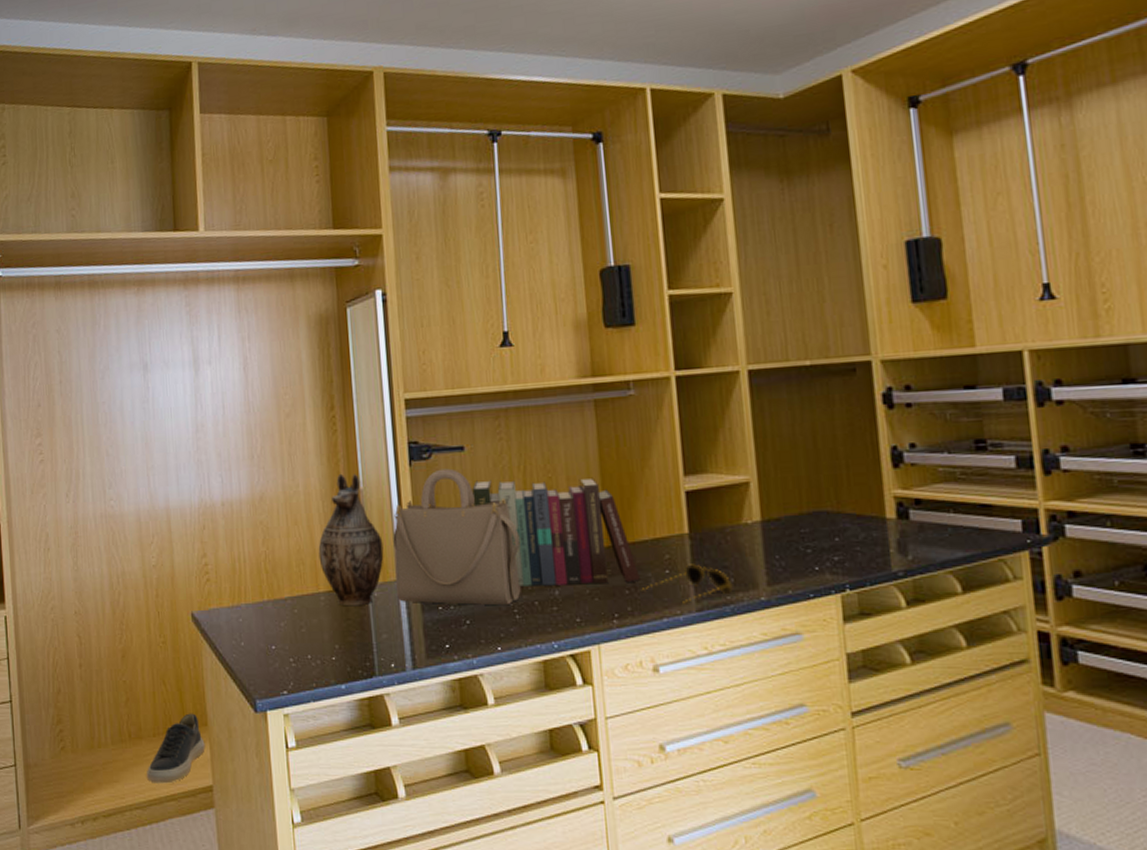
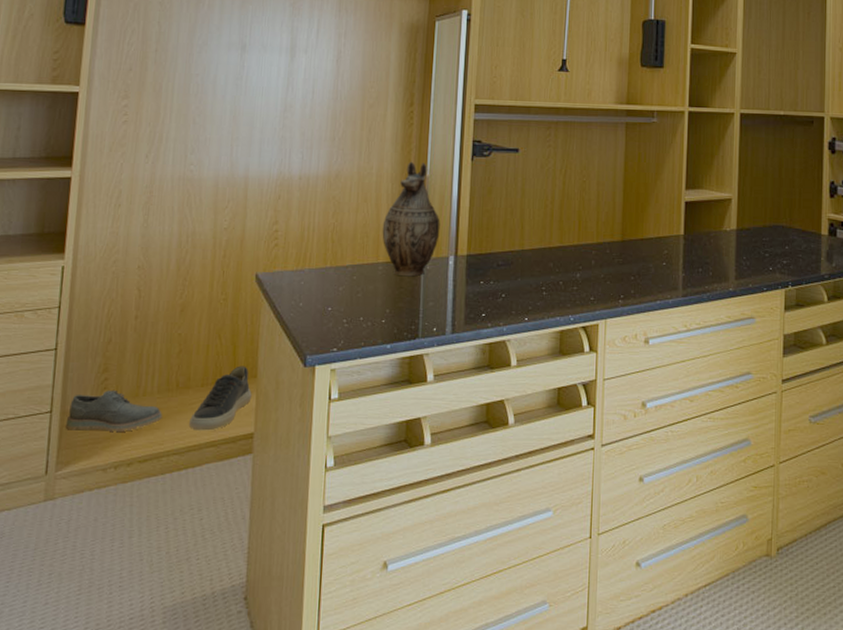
shoe: none [30,742,119,786] -> present [65,390,162,433]
handbag: present [393,468,521,606] -> none [446,165,555,284]
books: present [467,477,640,587] -> none [515,178,643,271]
sunglasses: present [641,564,733,604] -> none [643,259,711,291]

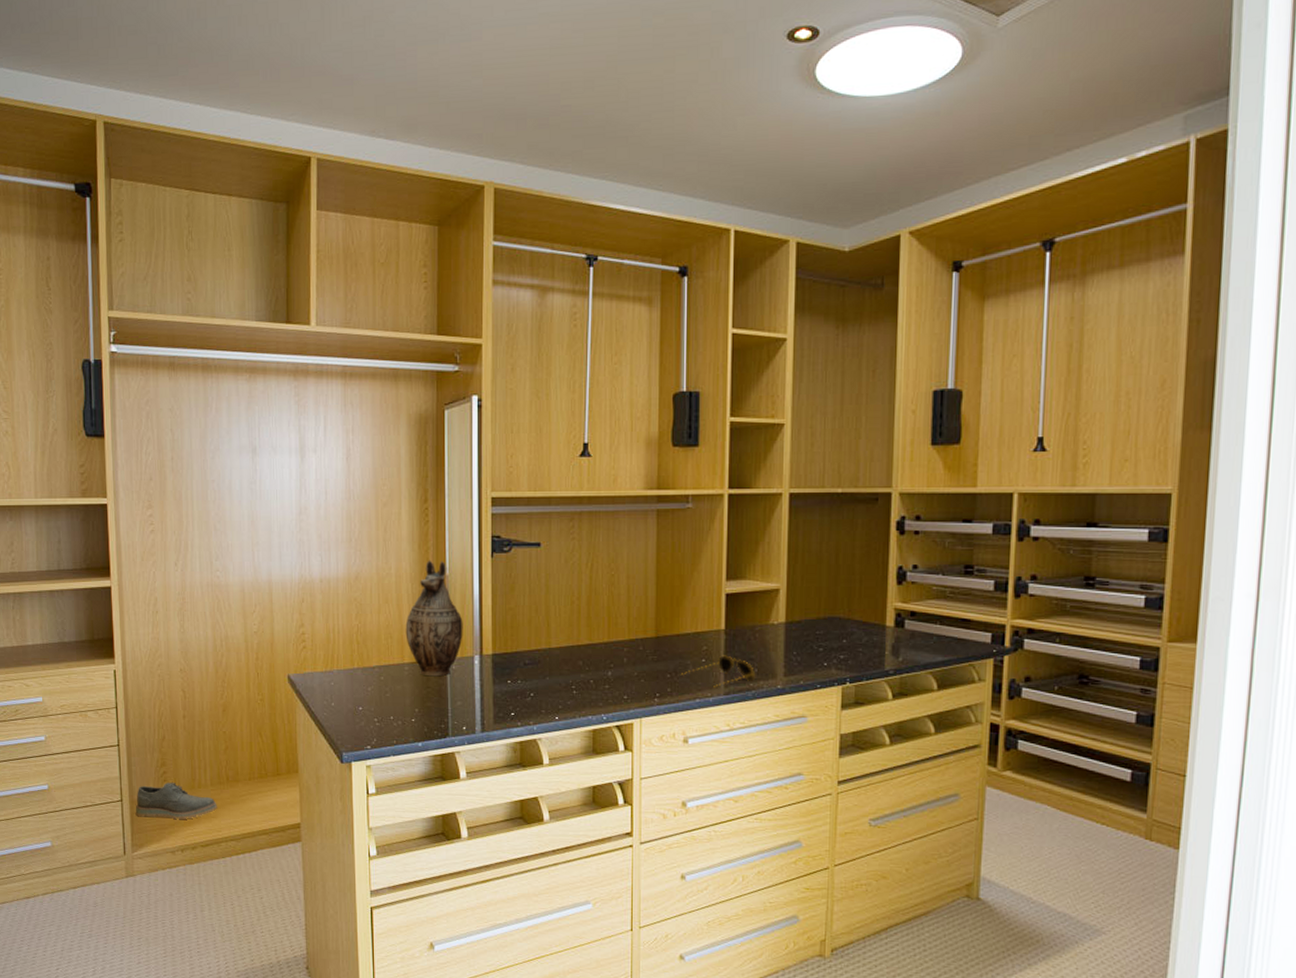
shoe: present [188,366,252,431] -> none [241,761,295,820]
sunglasses: none [643,259,711,291] -> present [680,655,756,688]

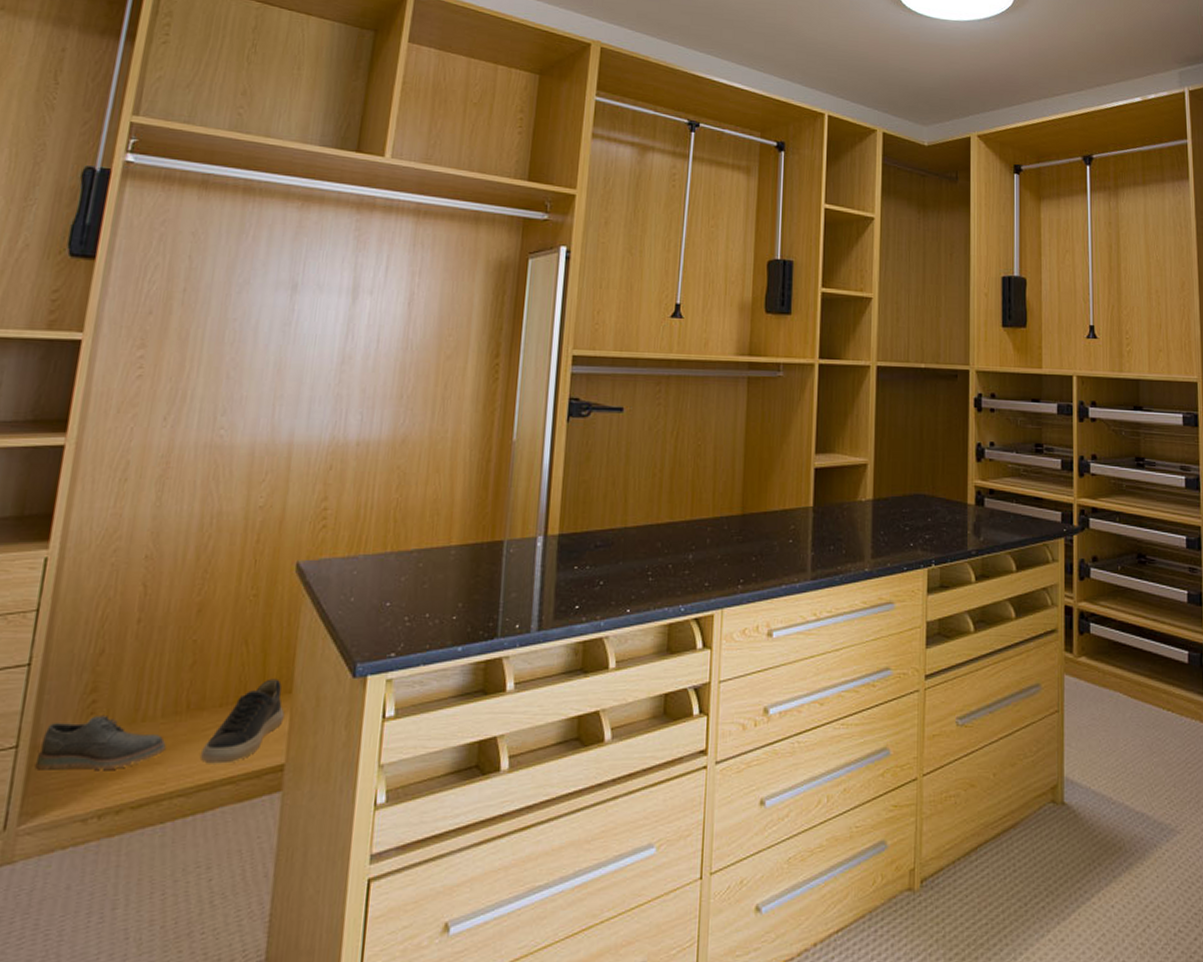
shoe: none [241,761,295,820] -> present [199,678,285,764]
decorative vase: present [405,560,463,677] -> none [456,423,528,562]
sunglasses: present [680,655,756,688] -> none [766,535,844,573]

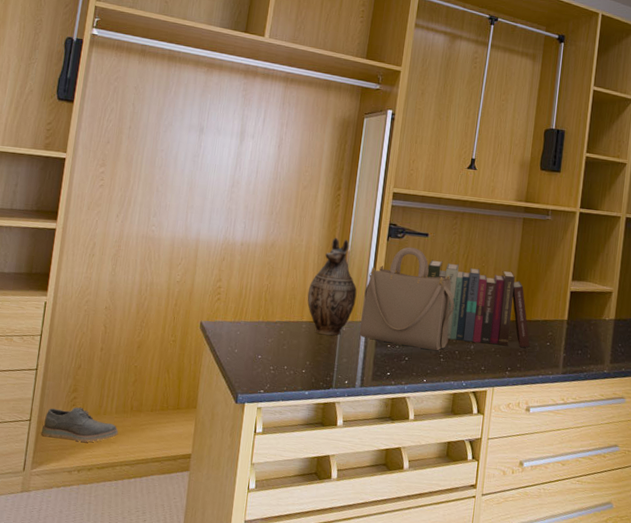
shoe: present [199,678,285,764] -> none [139,397,192,449]
decorative vase: none [456,423,528,562] -> present [307,237,357,336]
handbag: none [533,427,664,568] -> present [359,247,455,351]
books: none [618,442,767,551] -> present [422,259,530,348]

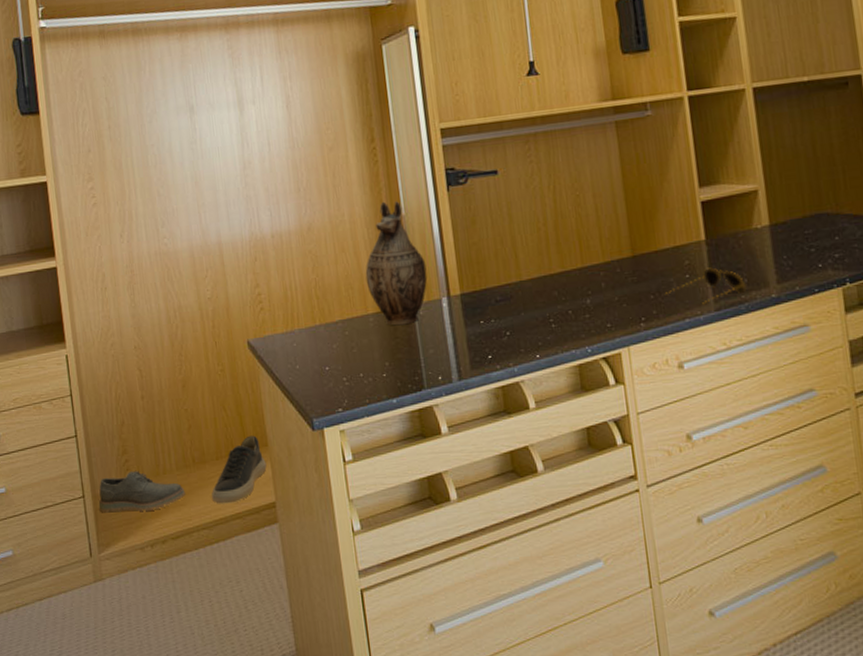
shoe: none [139,397,192,449] -> present [211,435,267,504]
handbag: present [359,247,455,351] -> none [435,191,556,319]
books: present [422,259,530,348] -> none [503,193,663,298]
sunglasses: none [529,341,588,368] -> present [664,267,747,305]

